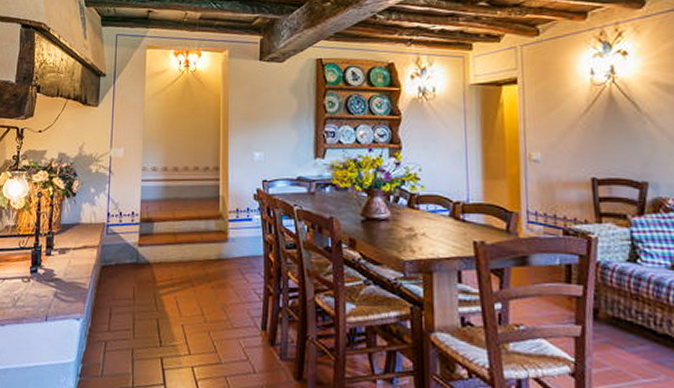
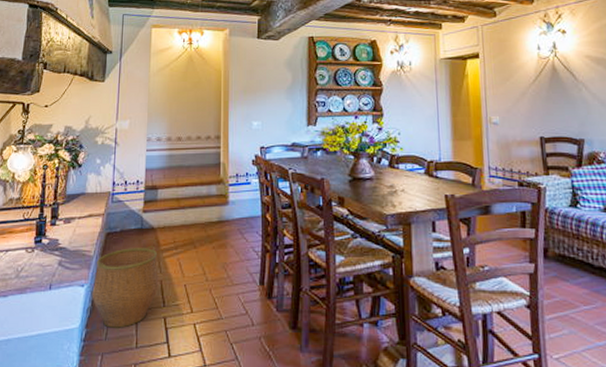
basket: none [87,281,155,366] -> present [92,245,159,328]

